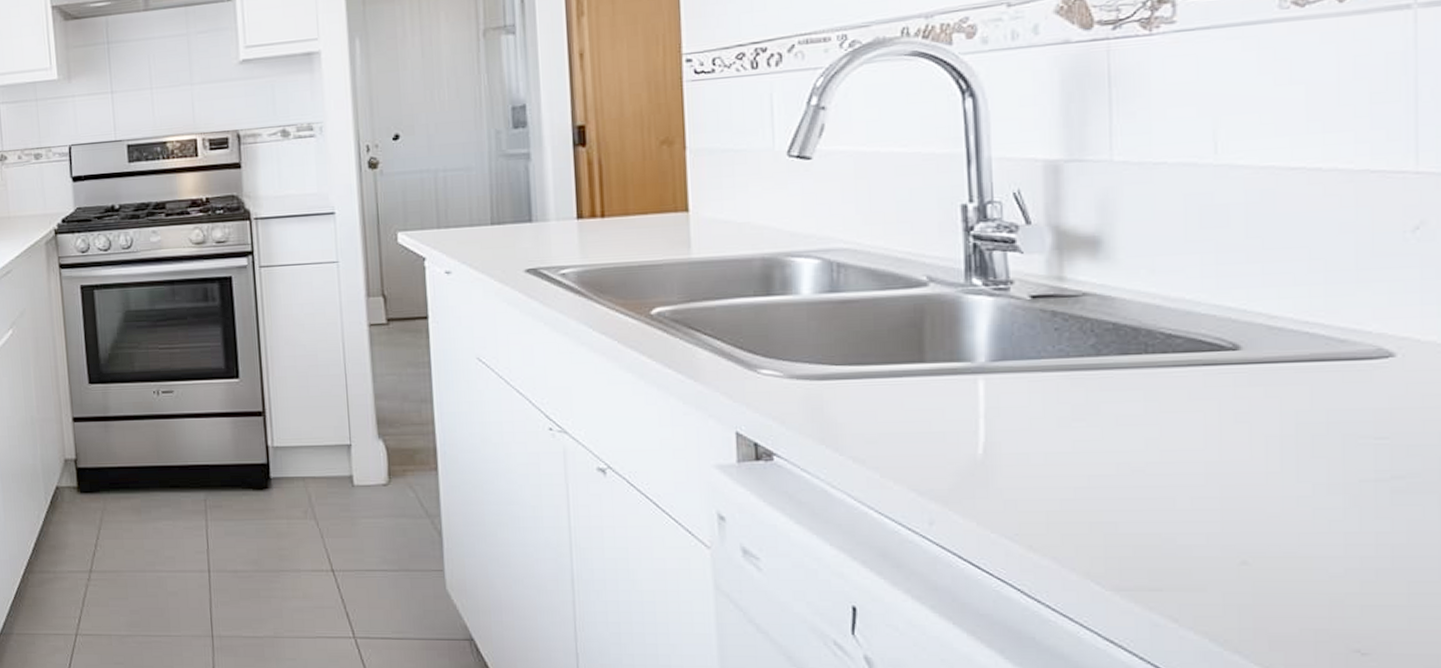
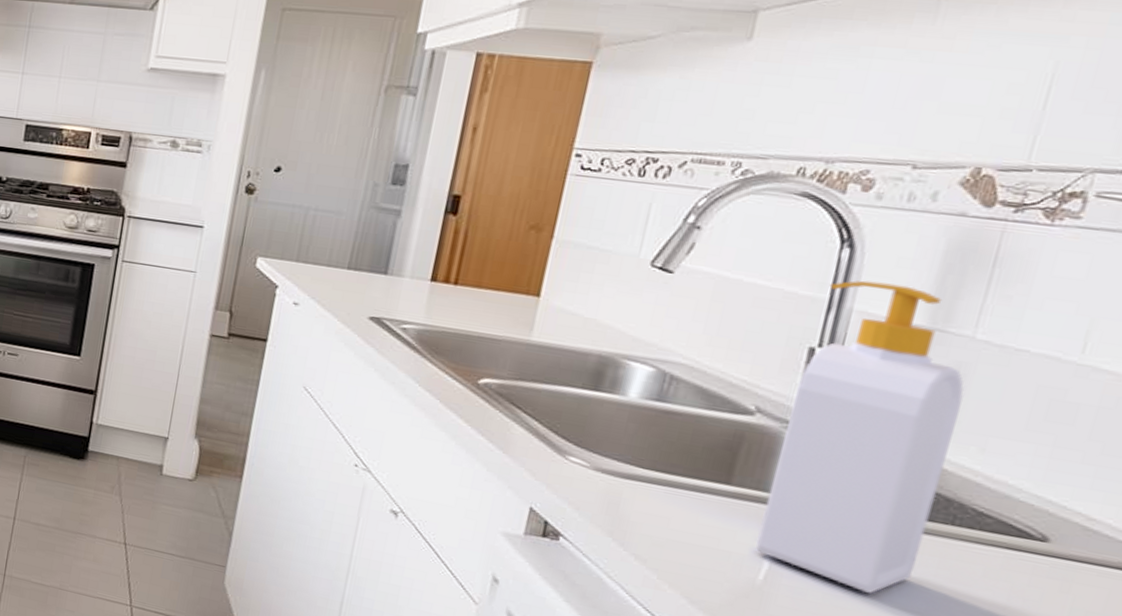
soap bottle: none [961,123,1124,444] -> present [755,280,964,594]

